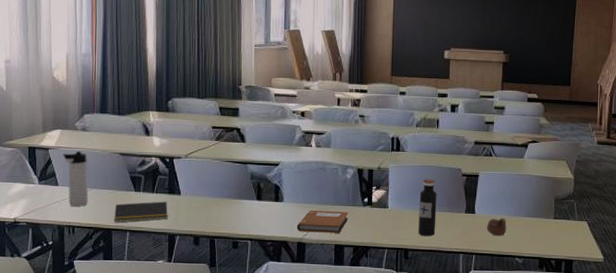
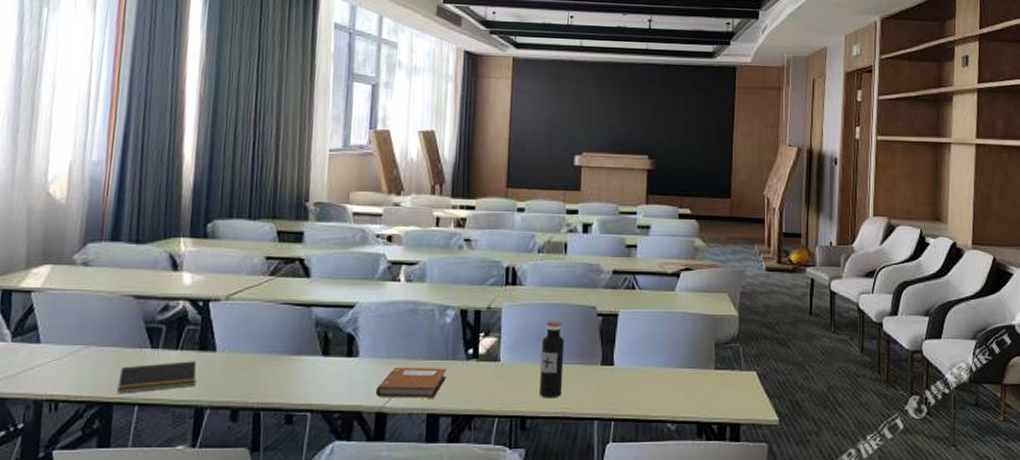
thermos bottle: present [62,151,89,207] -> none [50,294,86,372]
cup: present [486,218,507,236] -> none [628,370,655,395]

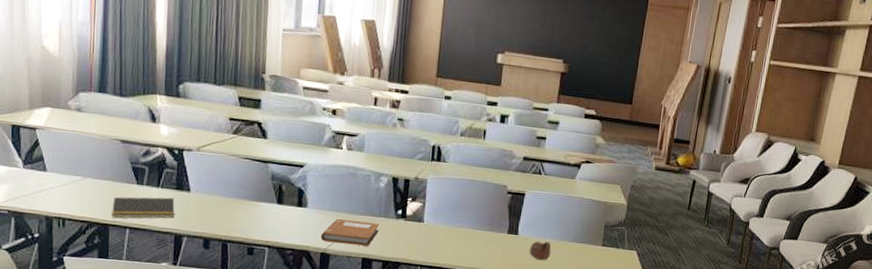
water bottle: present [539,321,565,399] -> none [455,194,479,256]
cup: none [628,370,655,395] -> present [529,241,551,261]

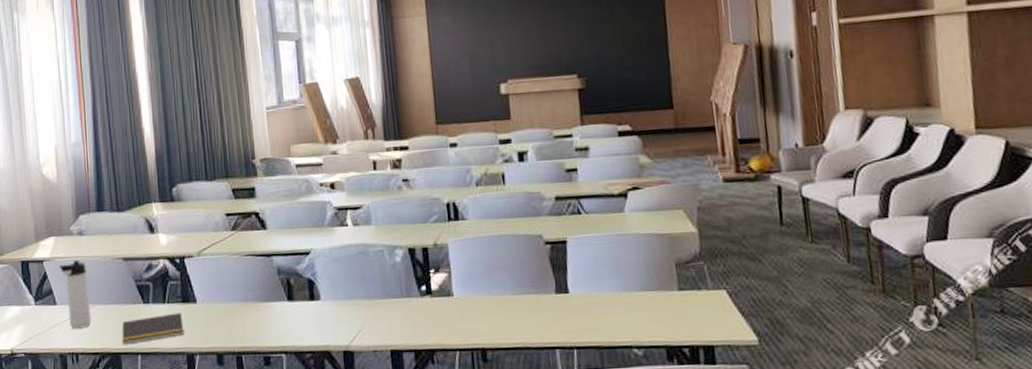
thermos bottle: none [52,134,83,197] -> present [59,260,92,329]
notebook: present [320,218,380,246] -> none [340,305,404,337]
cup: present [529,241,551,261] -> none [586,295,615,321]

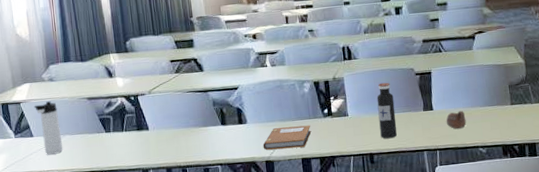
notepad: present [121,312,184,345] -> none [88,138,140,166]
notebook: none [340,305,404,337] -> present [263,125,312,150]
water bottle: none [492,252,519,330] -> present [376,82,397,139]
cup: none [586,295,615,321] -> present [446,110,467,129]

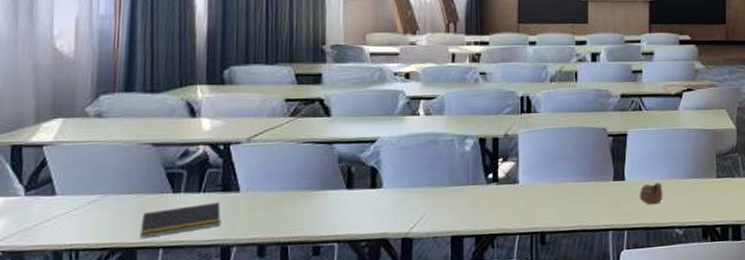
thermos bottle: present [34,101,63,155] -> none [64,145,103,222]
notepad: none [88,138,140,166] -> present [140,202,221,239]
notebook: present [263,125,312,150] -> none [400,193,469,224]
water bottle: present [376,82,397,139] -> none [557,143,579,215]

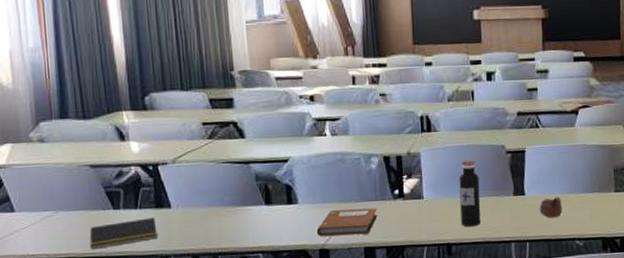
notebook: none [400,193,469,224] -> present [316,208,378,237]
water bottle: none [557,143,579,215] -> present [459,160,481,227]

